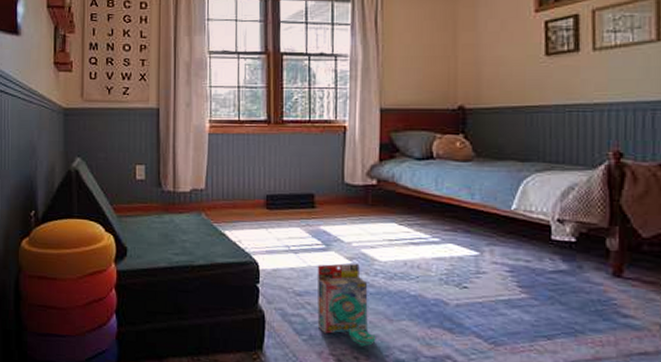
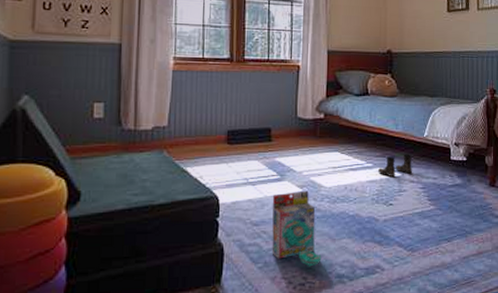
boots: none [446,229,495,255] -> present [377,154,412,177]

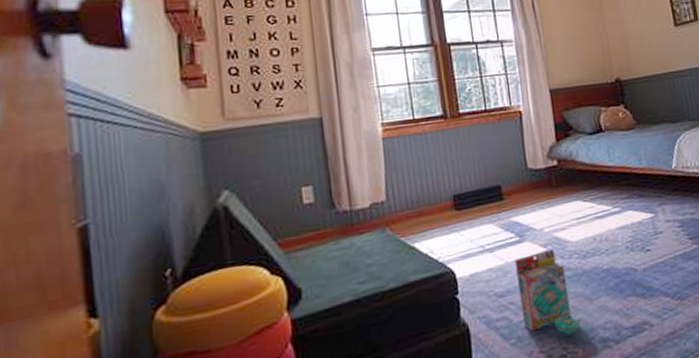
boots: present [377,154,412,177] -> none [626,190,666,219]

